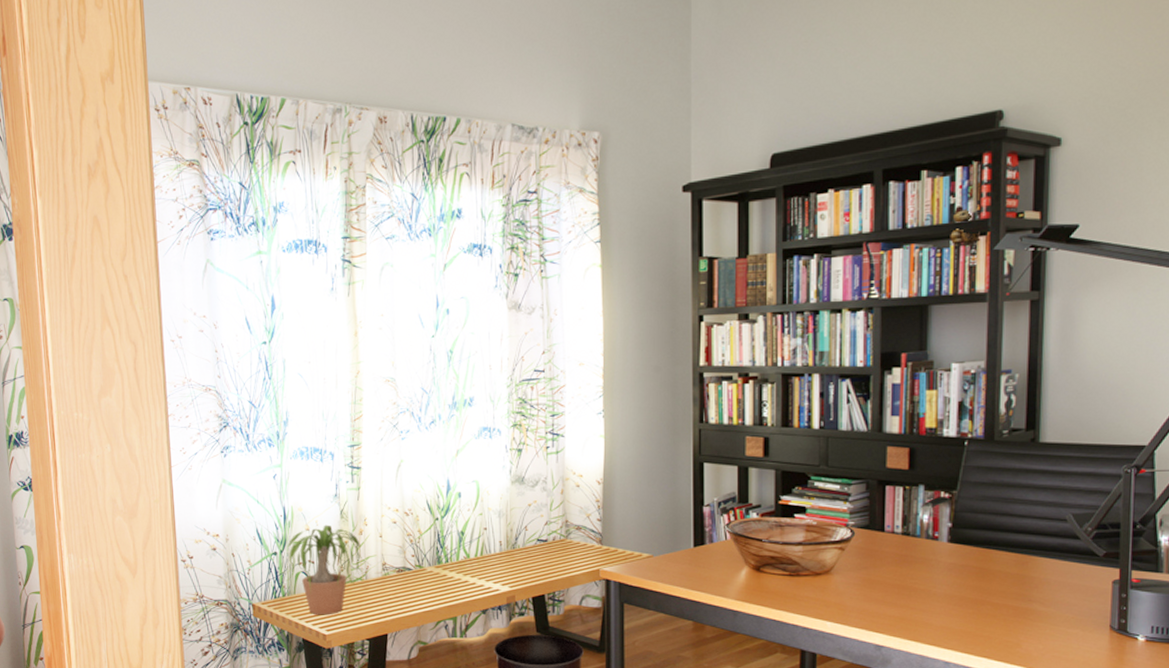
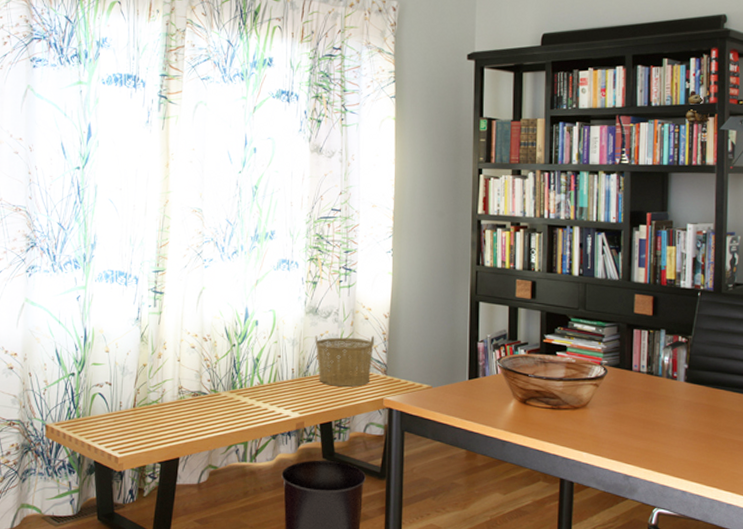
potted plant: present [282,524,371,615] -> none [79,347,168,438]
basket: none [522,503,588,558] -> present [315,335,375,387]

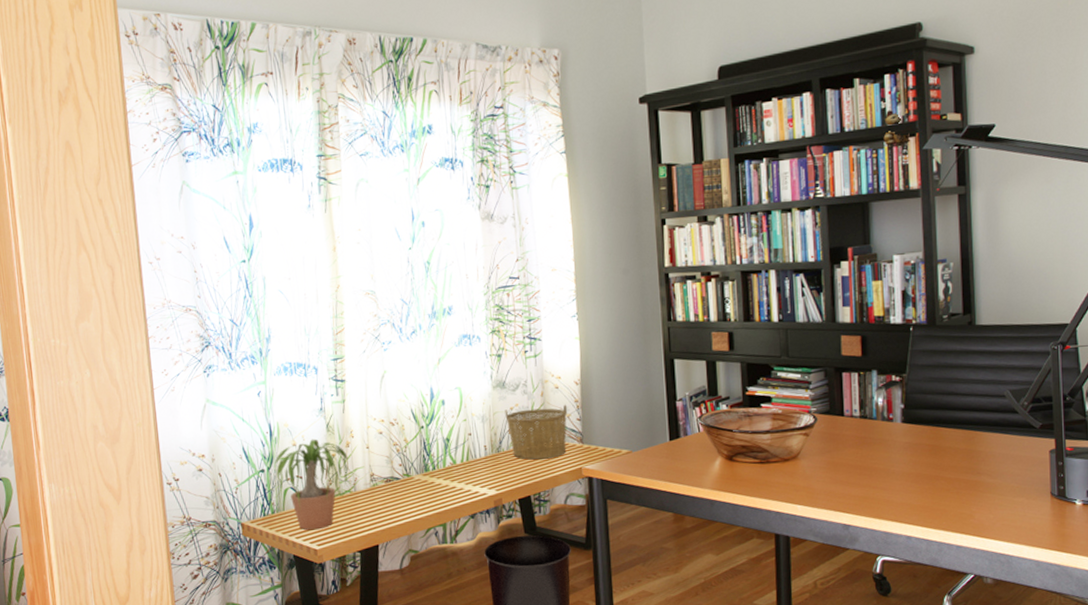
potted plant: none [79,347,168,438] -> present [271,439,359,530]

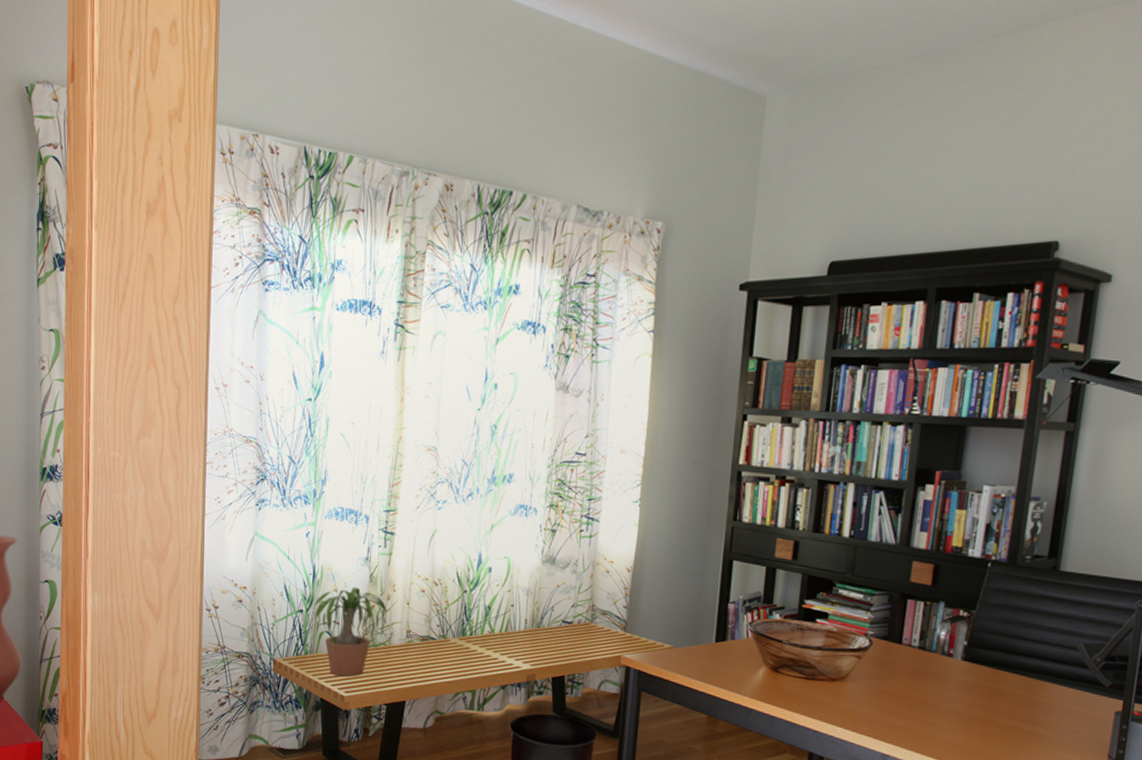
basket: present [505,404,568,460] -> none [551,586,616,642]
decorative figurine: present [883,110,910,148] -> none [994,331,1024,373]

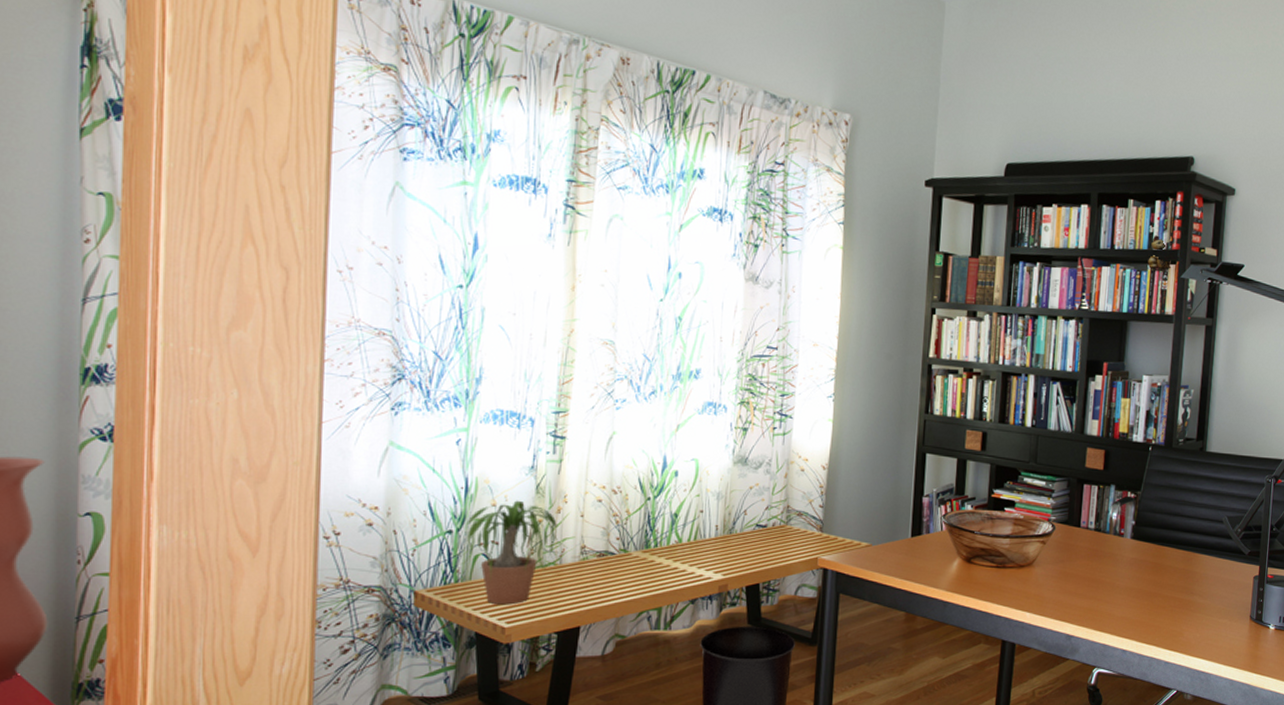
decorative figurine: none [994,331,1024,373] -> present [1147,235,1171,273]

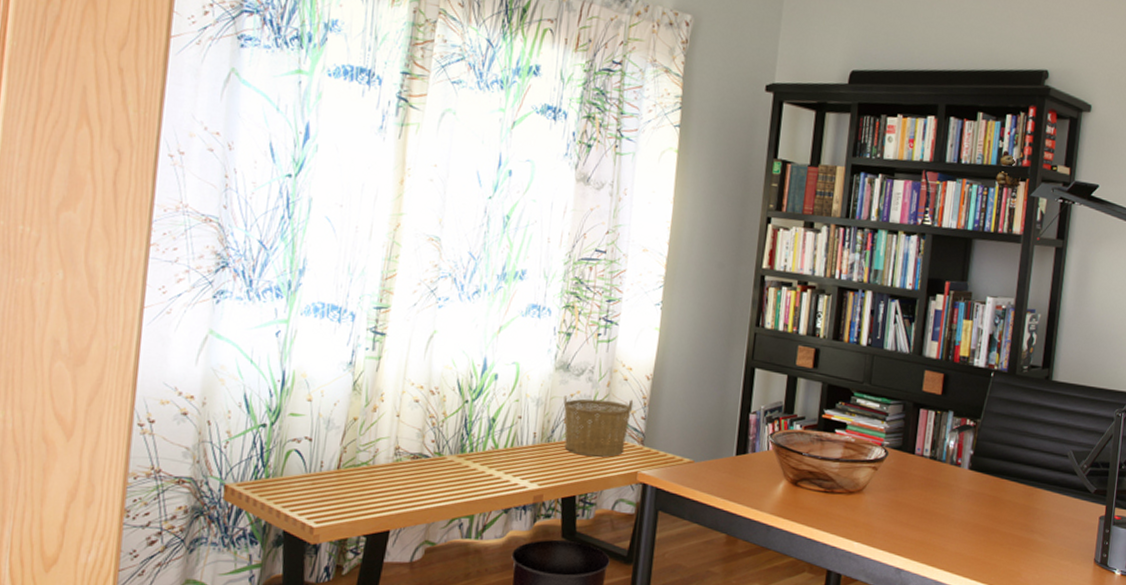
potted plant: present [457,500,568,605] -> none [269,396,382,504]
basket: none [743,488,811,545] -> present [563,395,634,457]

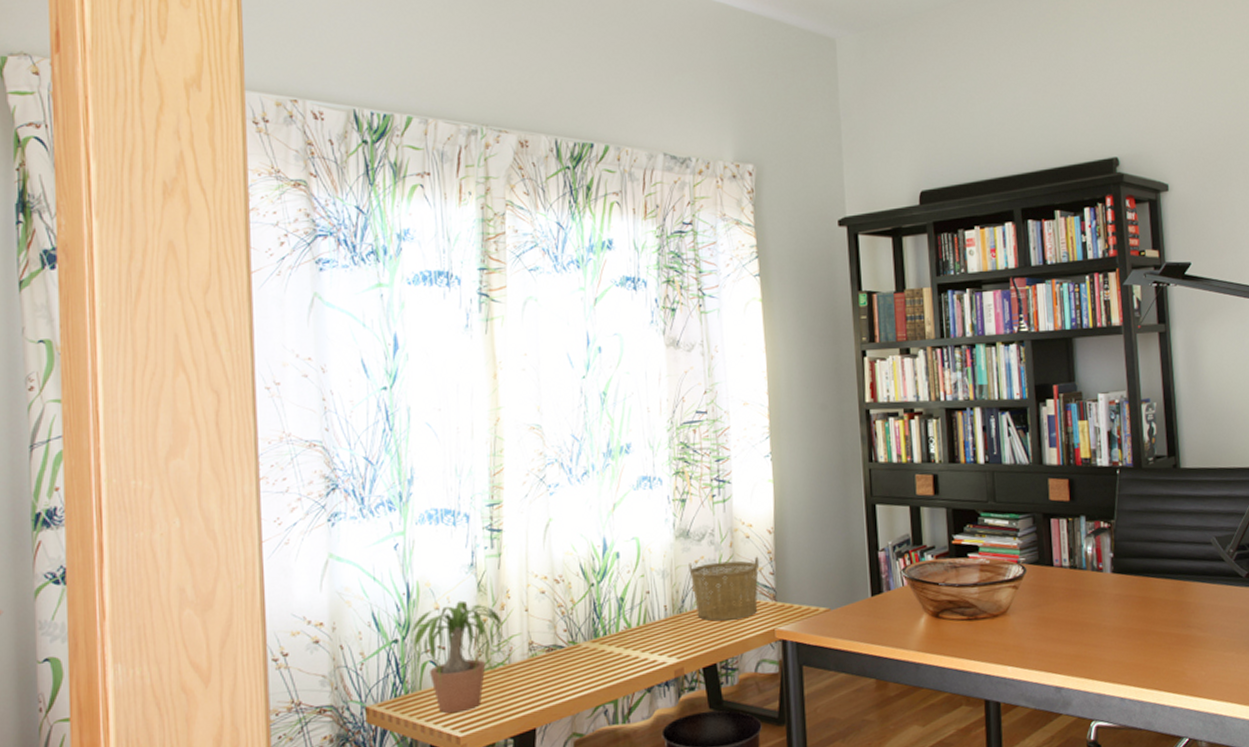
potted plant: none [269,396,382,504] -> present [405,600,515,714]
decorative figurine: present [996,150,1021,190] -> none [1085,244,1111,283]

